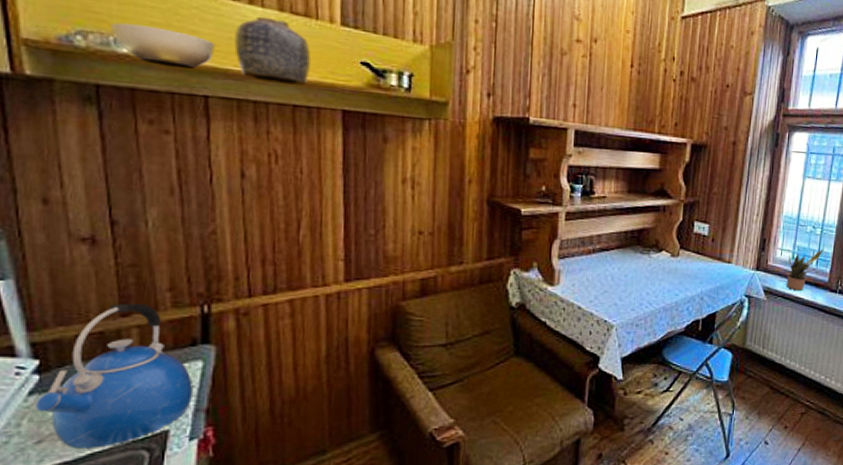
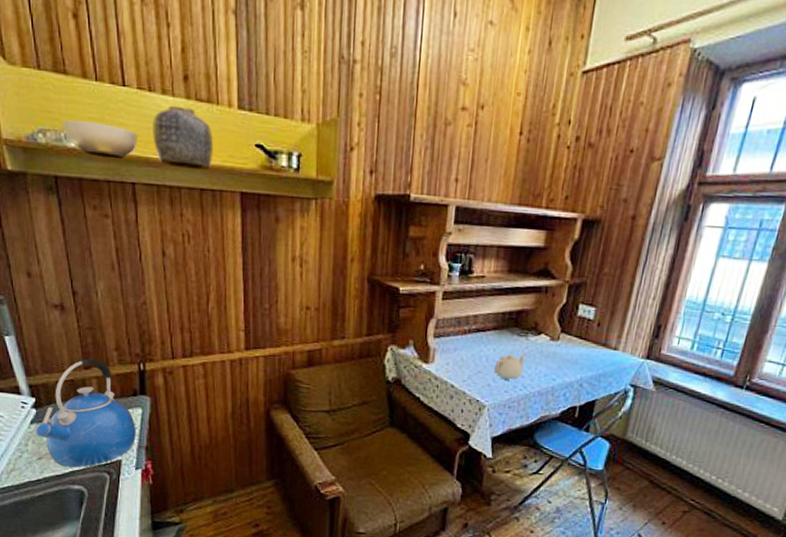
teapot: none [619,270,650,299] -> present [493,353,527,381]
potted plant: present [786,249,823,290] -> none [680,339,732,383]

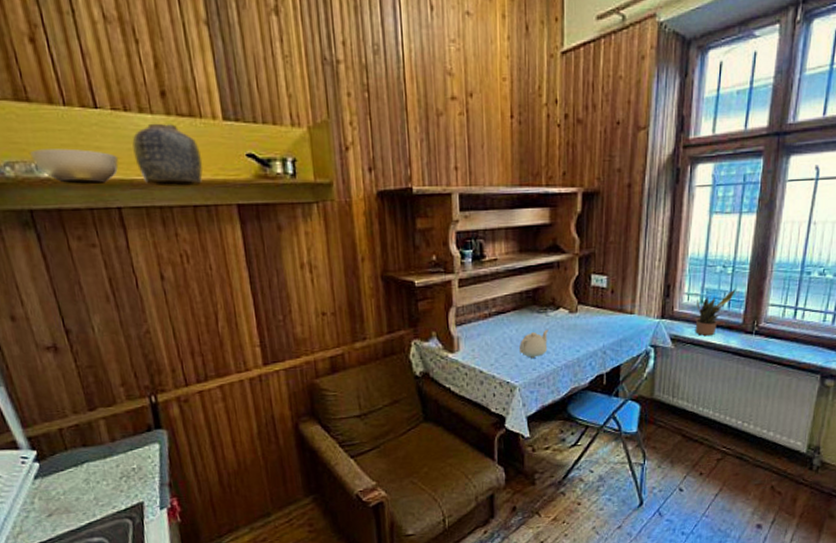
kettle: present [36,358,136,468] -> none [41,398,156,520]
potted plant: none [680,339,732,383] -> present [695,289,736,336]

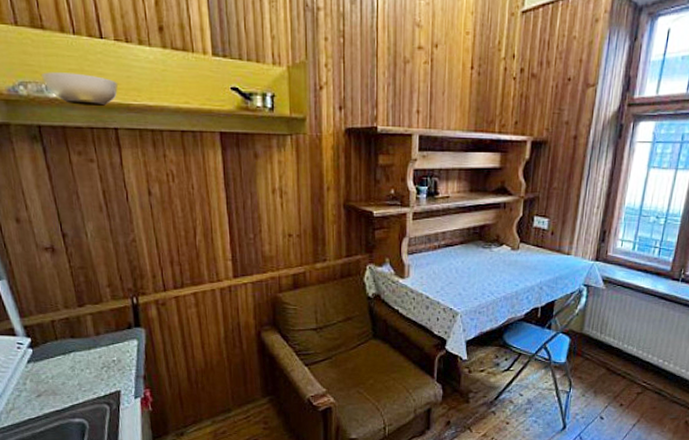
decorative jar: present [132,123,204,187] -> none [131,54,192,113]
teapot: present [518,329,549,359] -> none [463,263,491,289]
potted plant: present [695,289,736,336] -> none [626,238,667,279]

